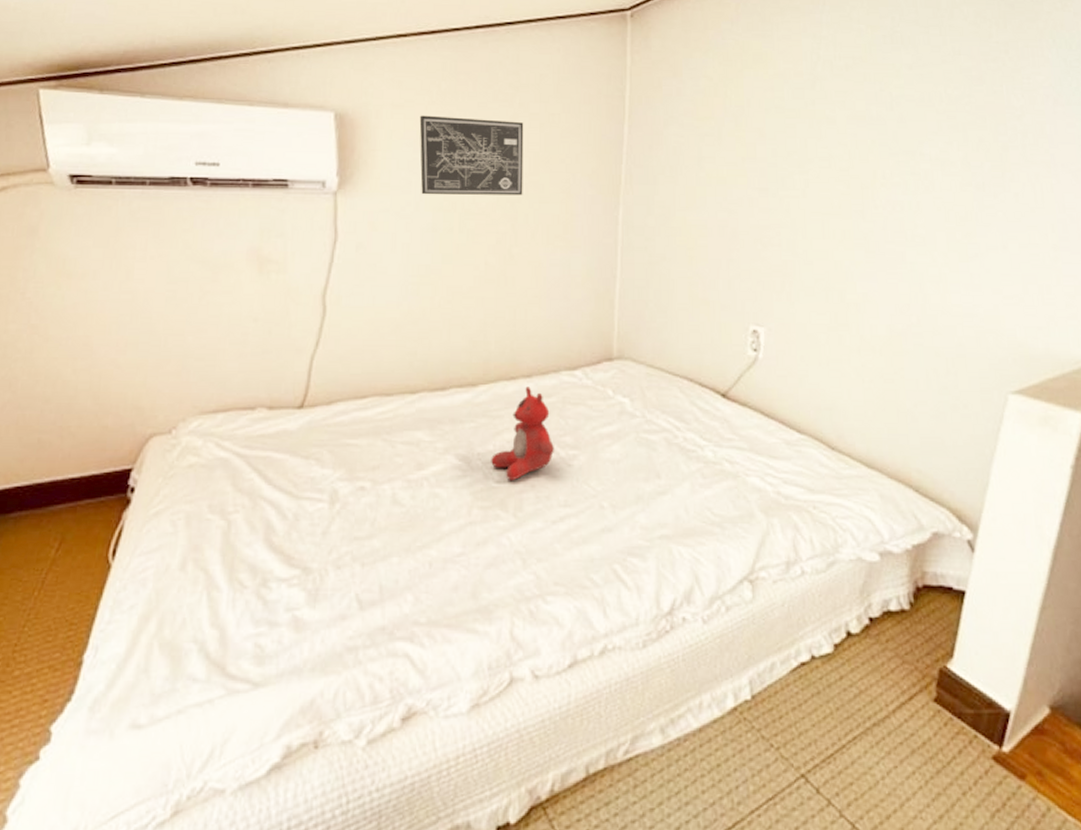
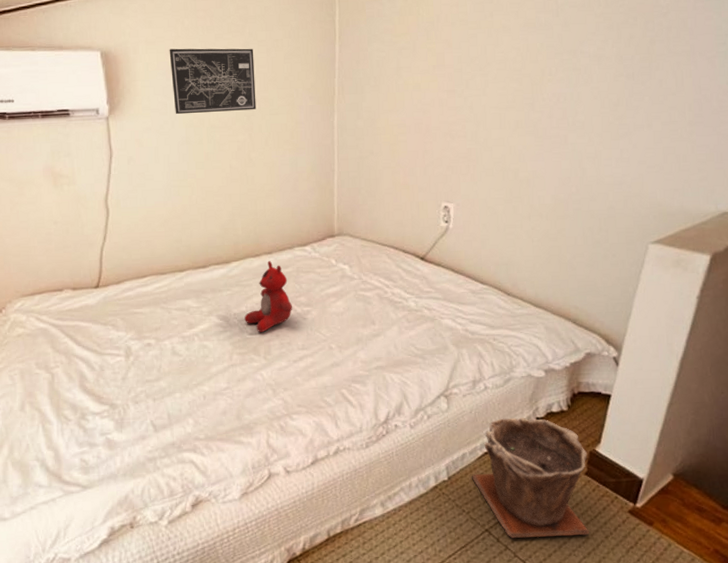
plant pot: none [783,616,941,790] -> present [472,417,589,539]

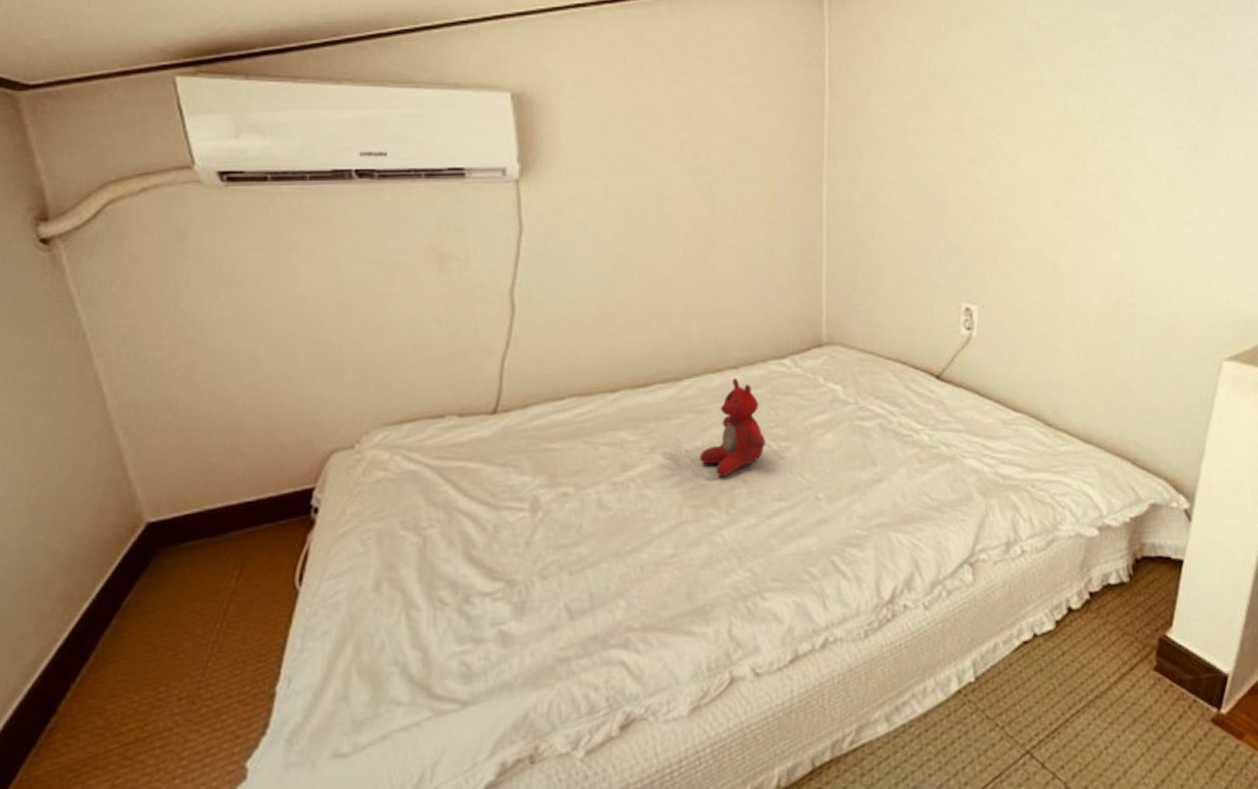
wall art: present [169,48,257,115] -> none [605,92,720,179]
plant pot: present [472,417,589,539] -> none [1007,592,1162,763]

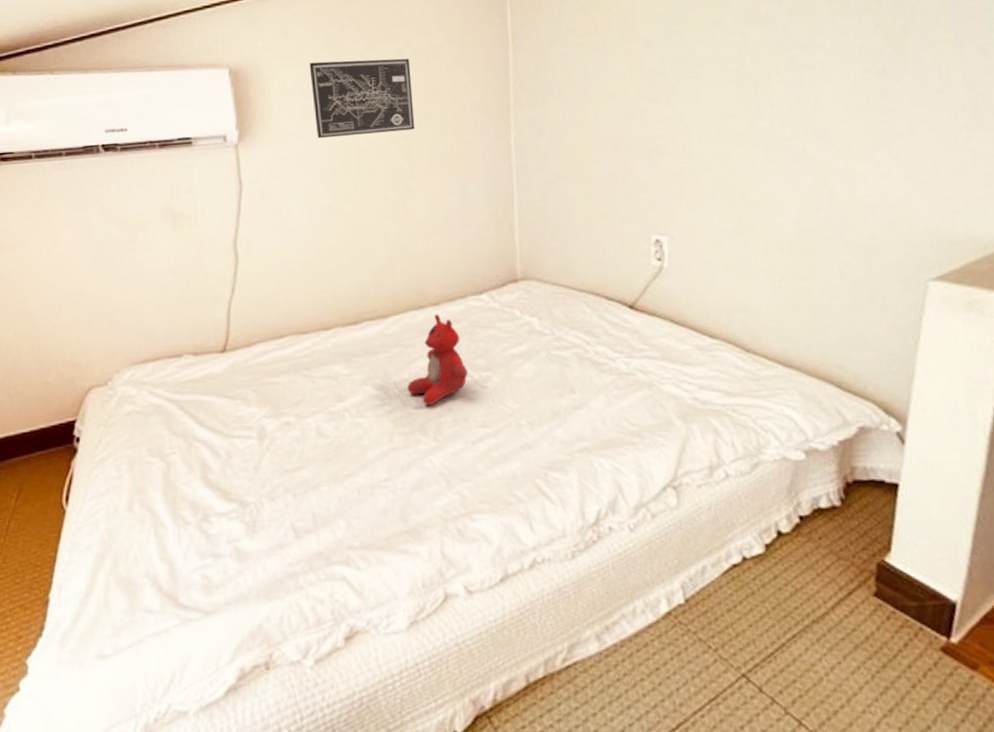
wall art: none [605,92,720,179] -> present [309,58,415,139]

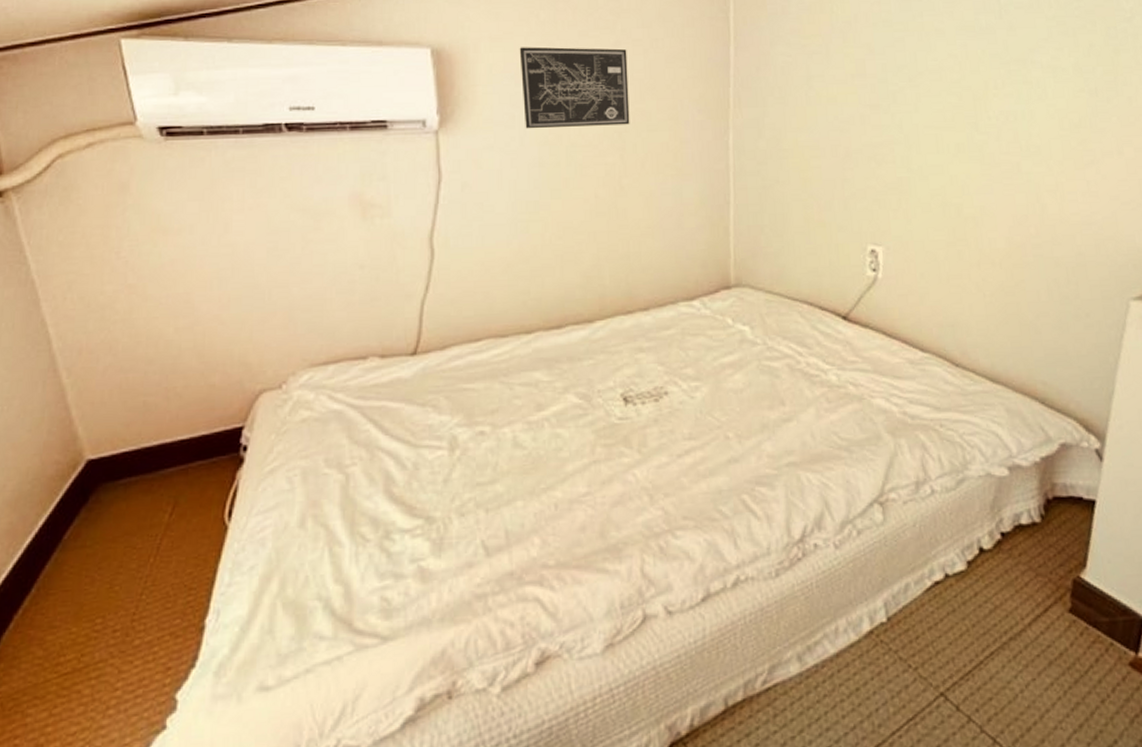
stuffed bear: present [407,314,468,407] -> none [612,320,676,417]

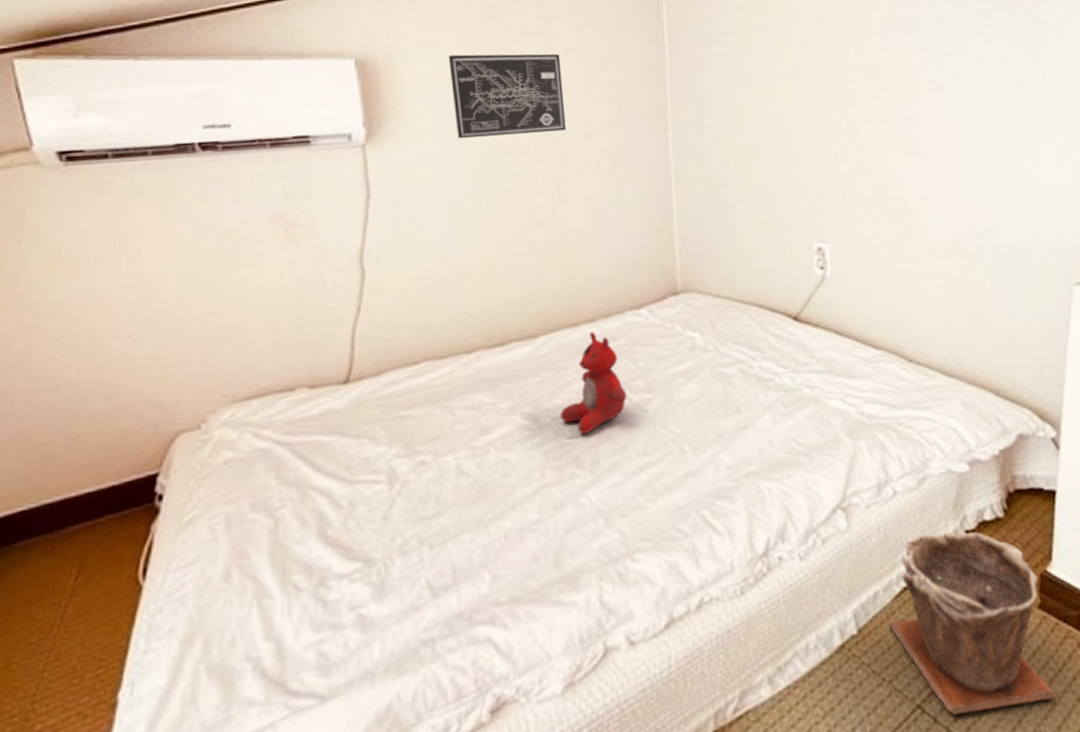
stuffed bear: none [612,320,676,417] -> present [560,332,627,435]
plant pot: none [919,532,1080,706] -> present [889,531,1056,715]

